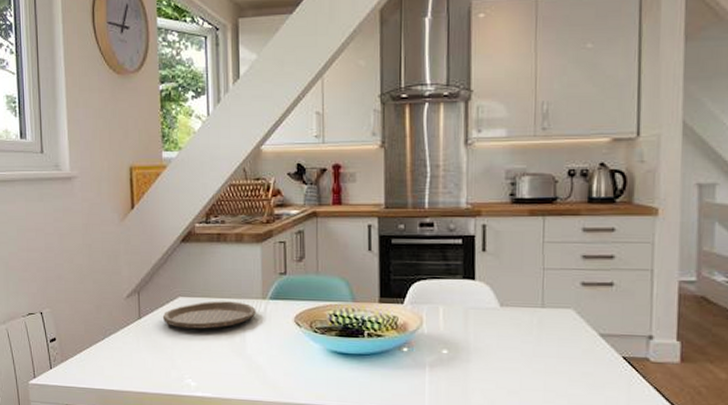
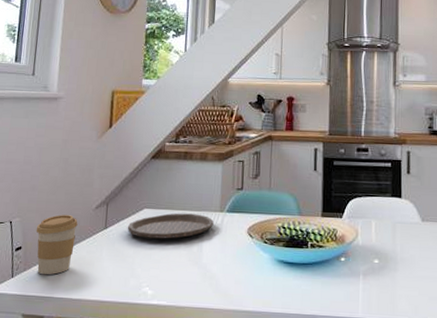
coffee cup: none [68,305,110,367] -> present [36,215,78,275]

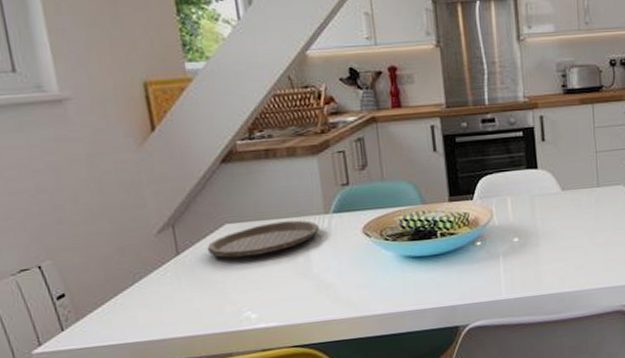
coffee cup: present [36,215,78,275] -> none [79,246,141,321]

